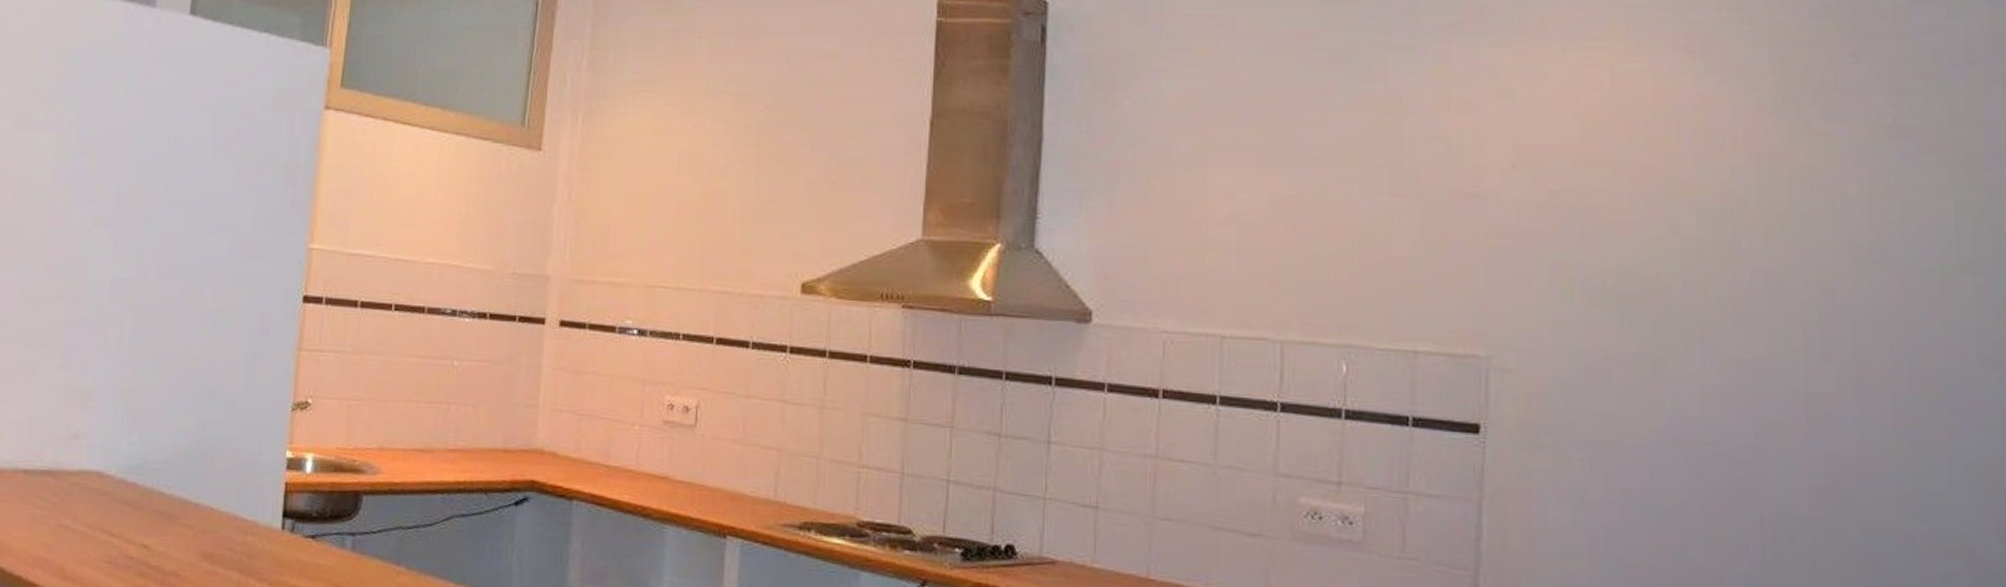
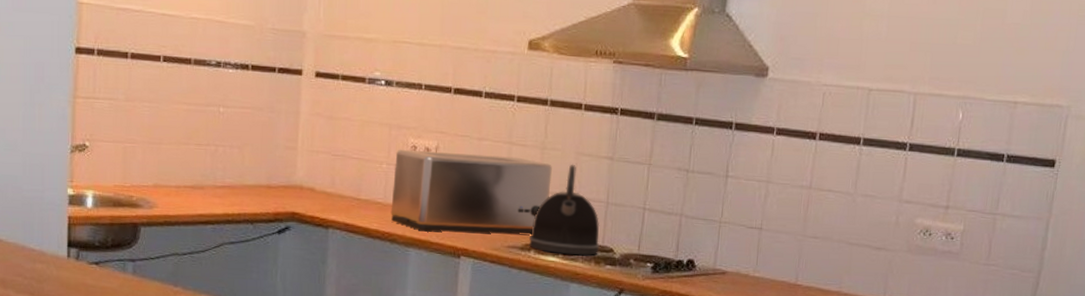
toaster: none [644,408,834,511] -> present [391,149,552,235]
kettle: none [808,426,895,538] -> present [528,164,600,256]

